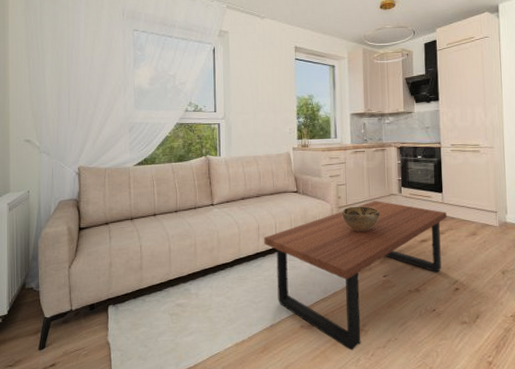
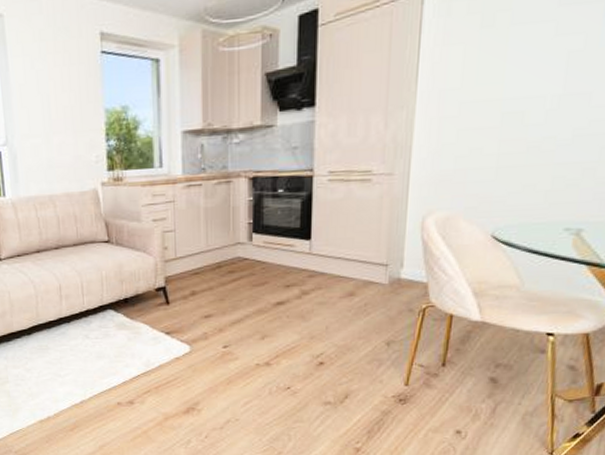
coffee table: present [264,200,447,351] -> none [67,251,315,431]
decorative bowl: present [342,206,380,231] -> none [169,259,220,292]

